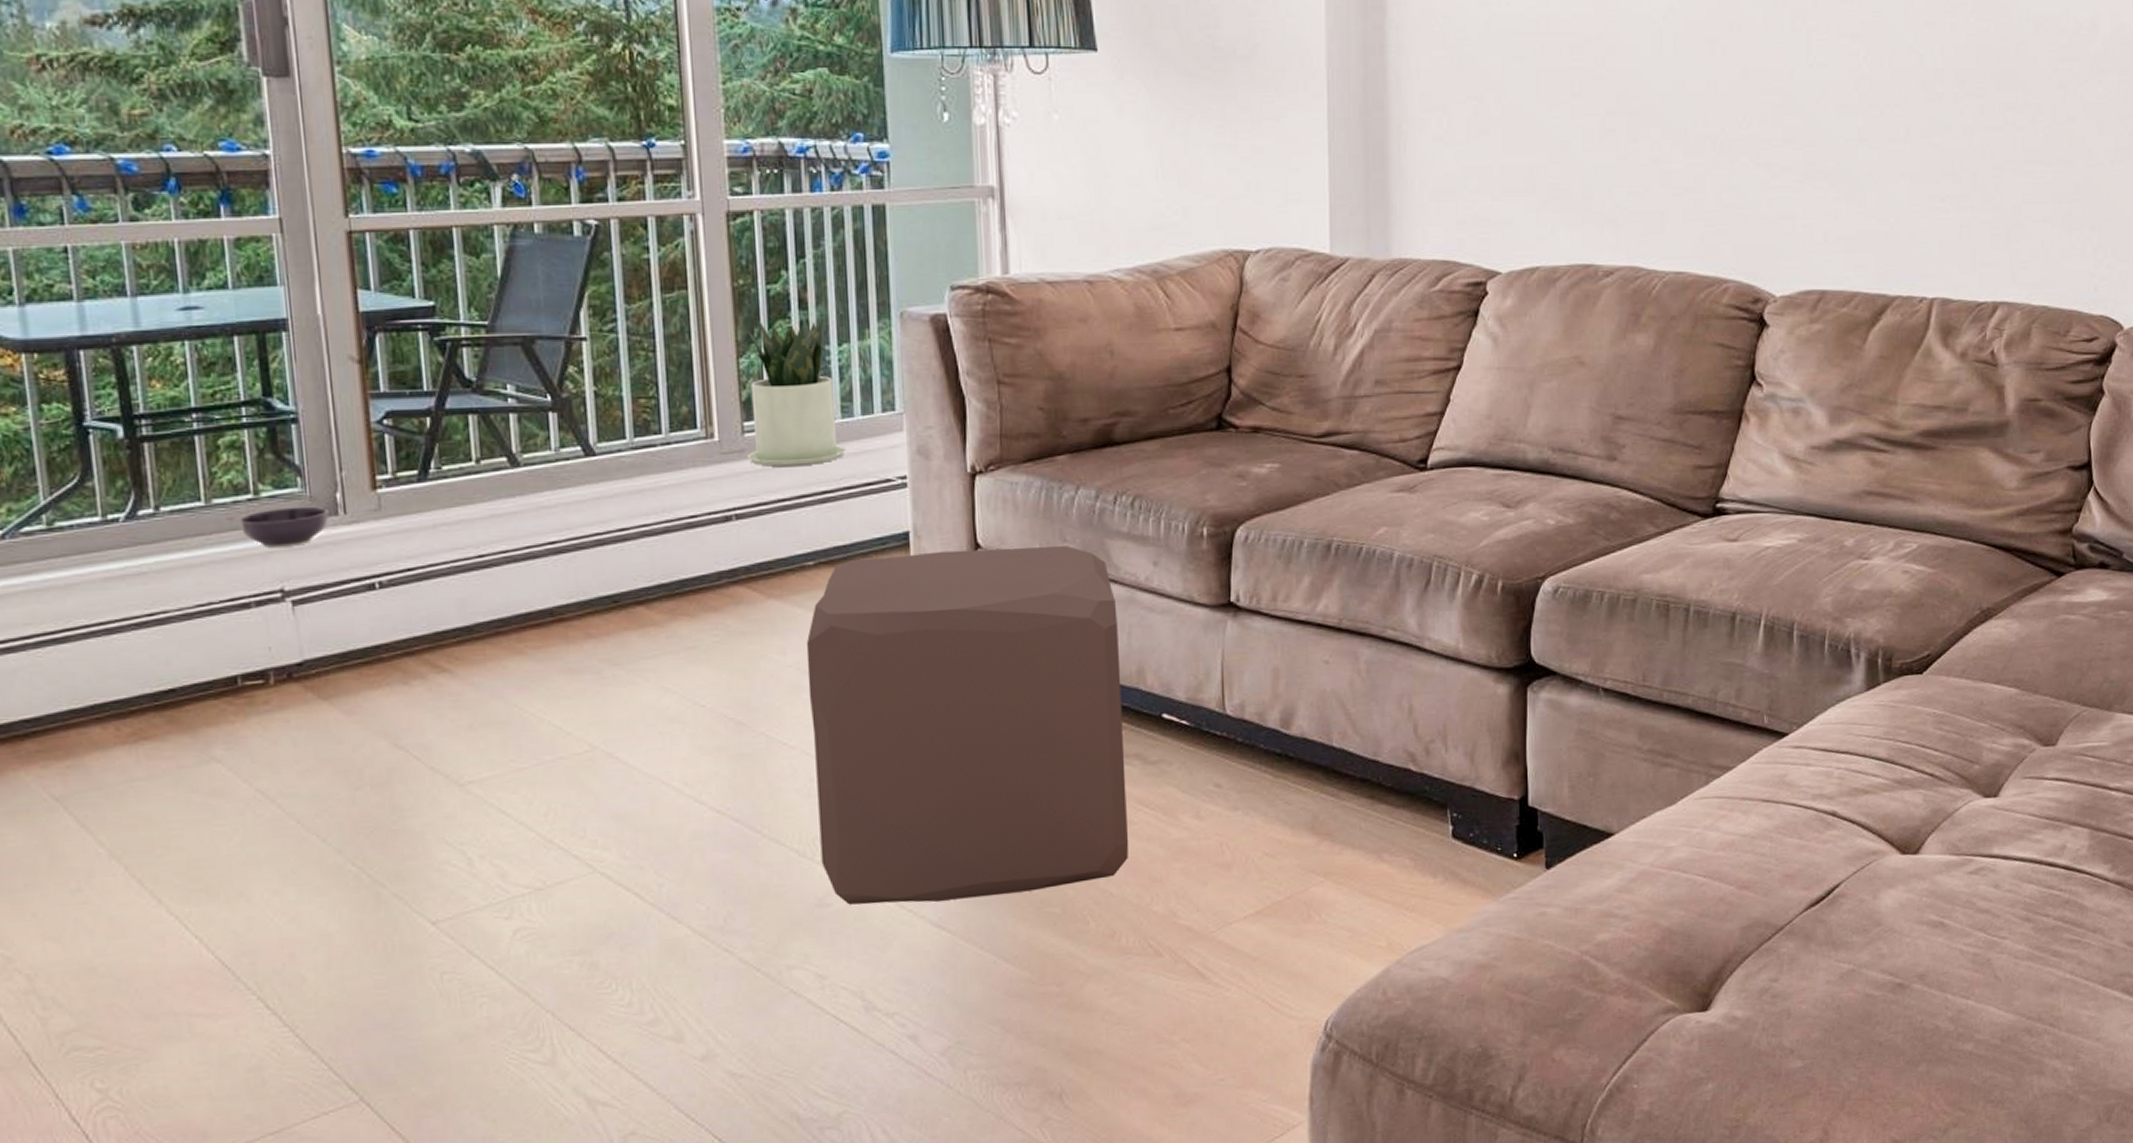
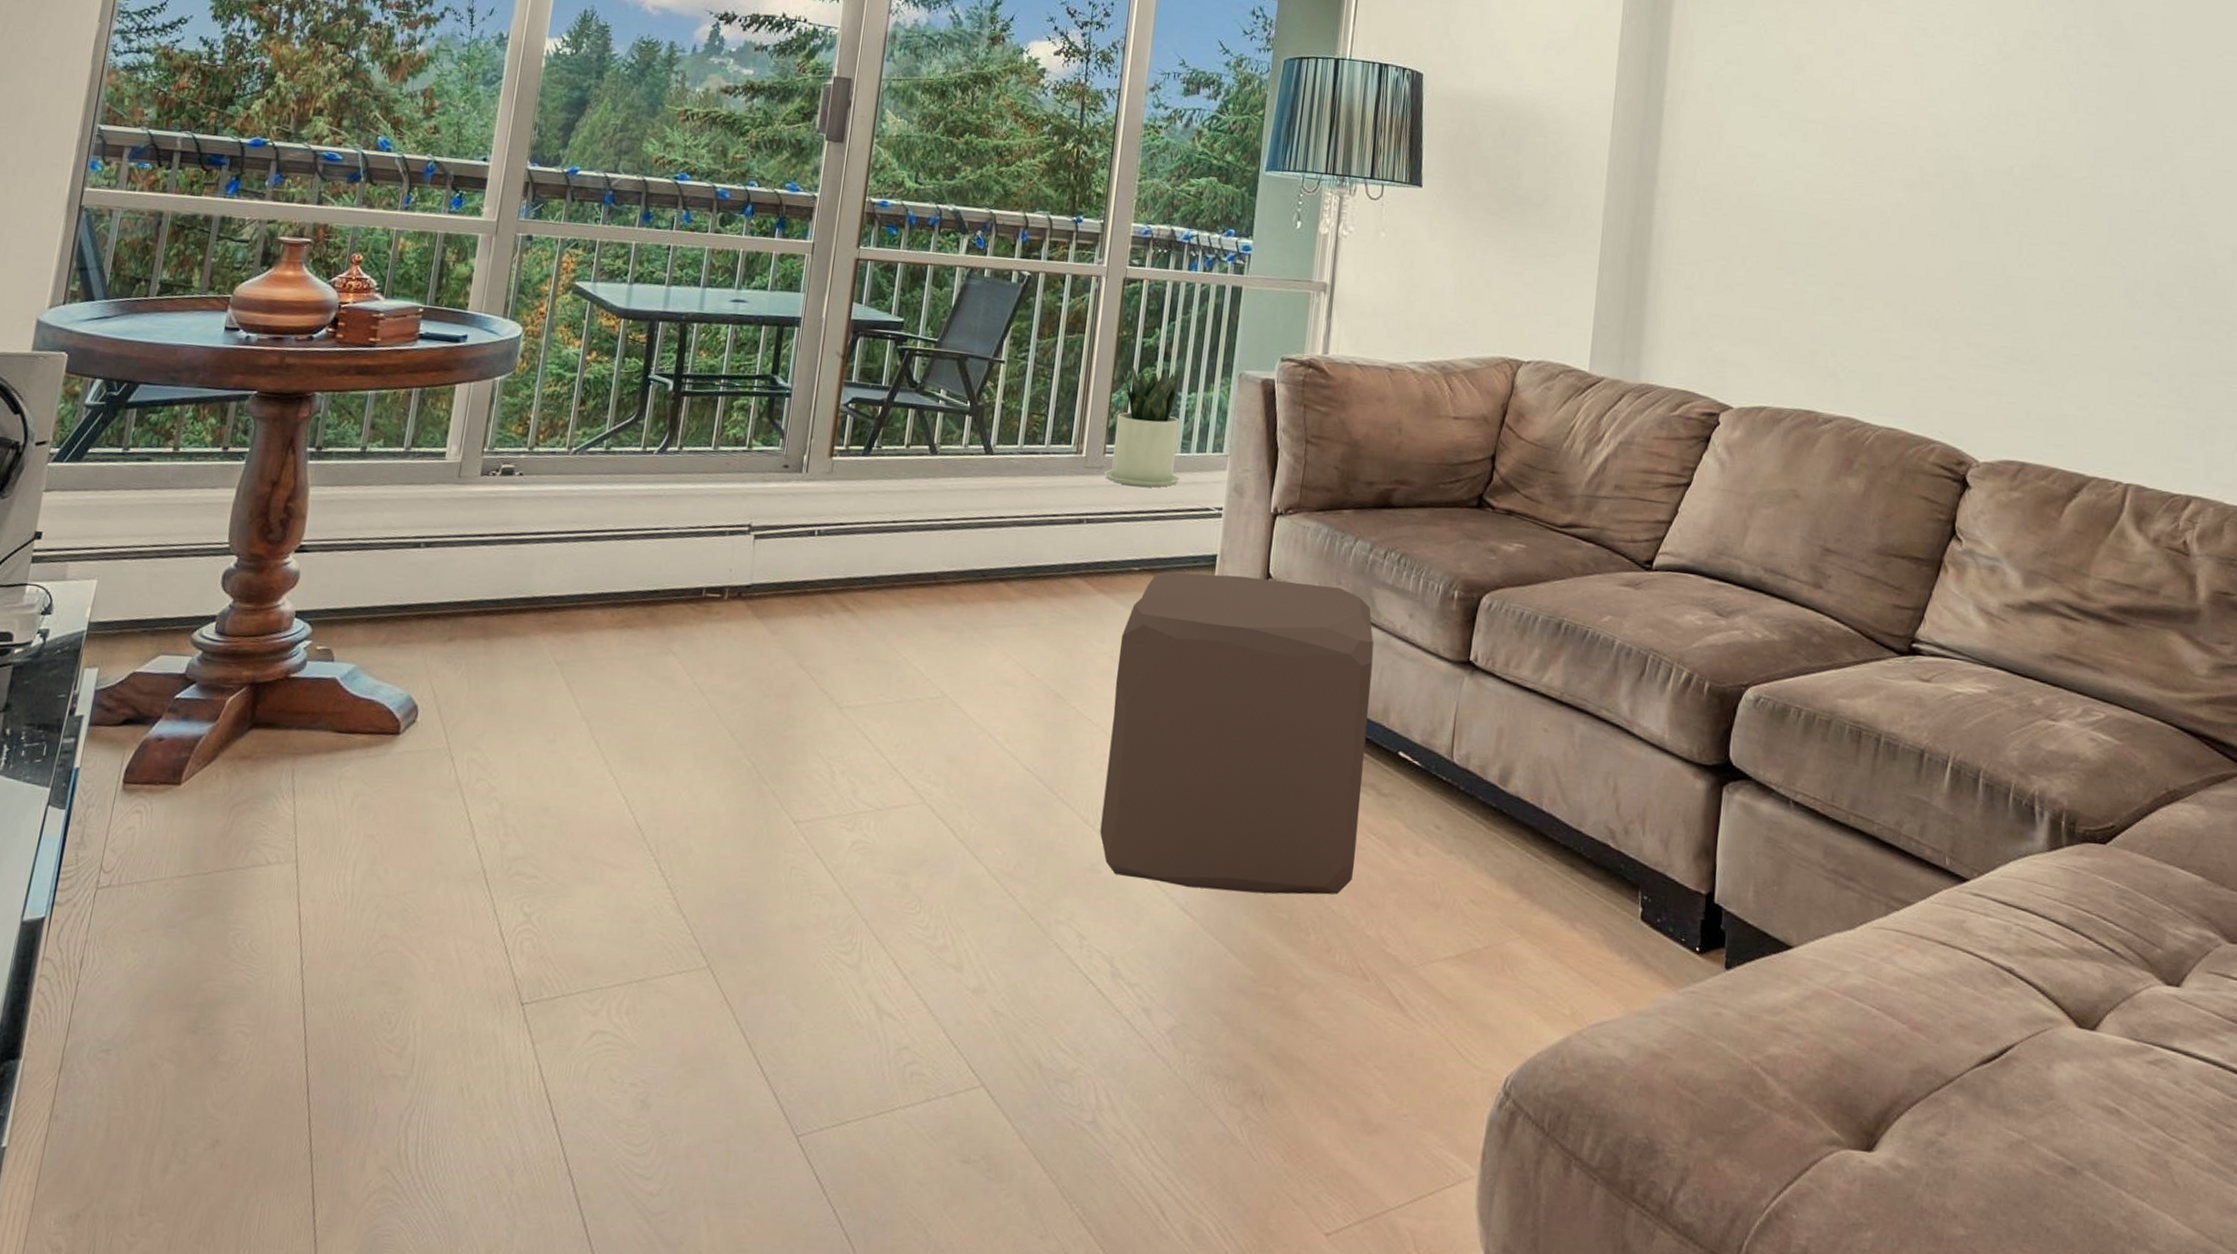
bowl: present [239,506,329,548] -> none [733,460,796,492]

